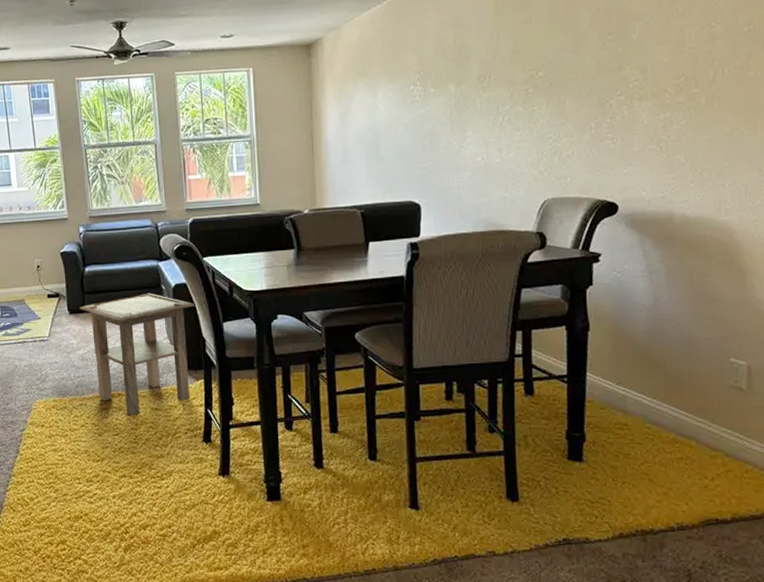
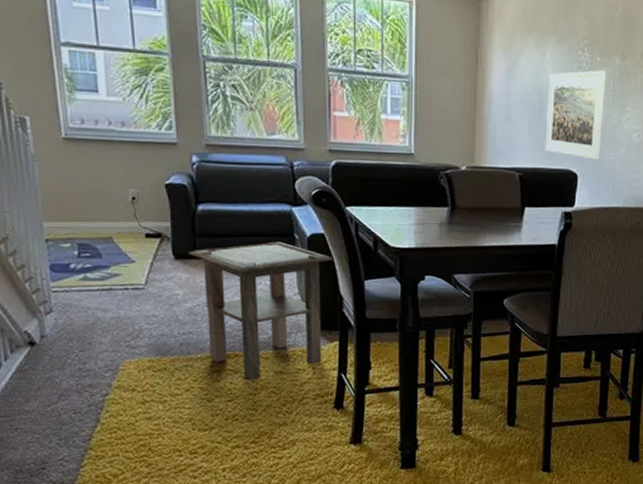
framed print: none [383,100,443,189] -> present [545,70,606,160]

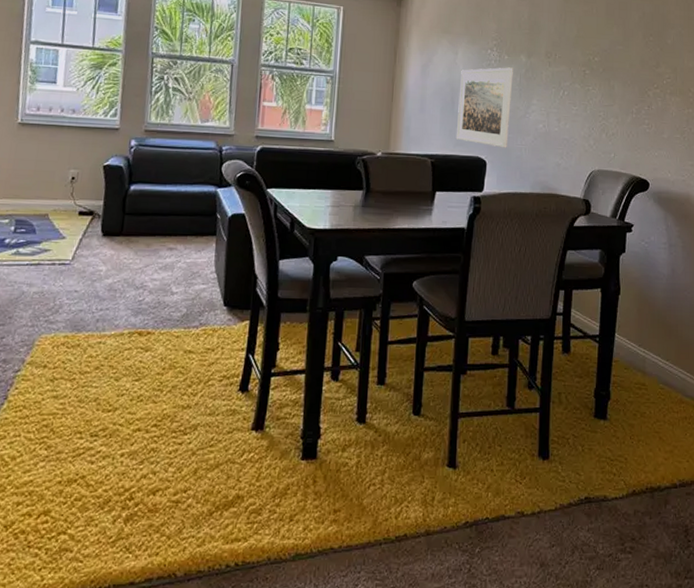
side table: present [188,241,333,380] -> none [116,221,251,359]

